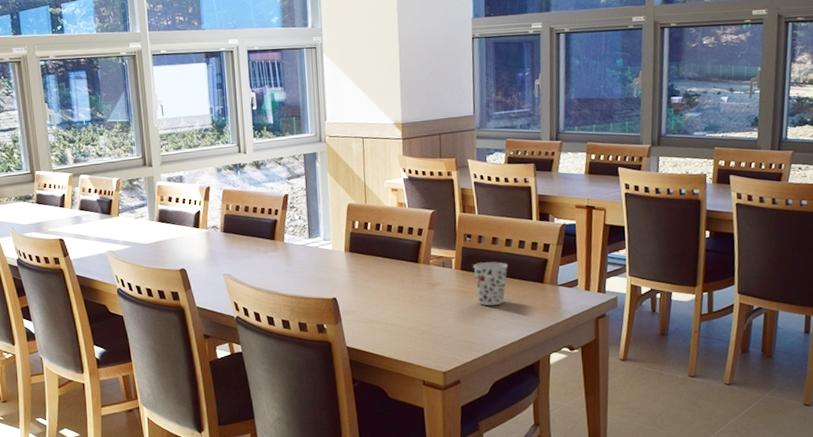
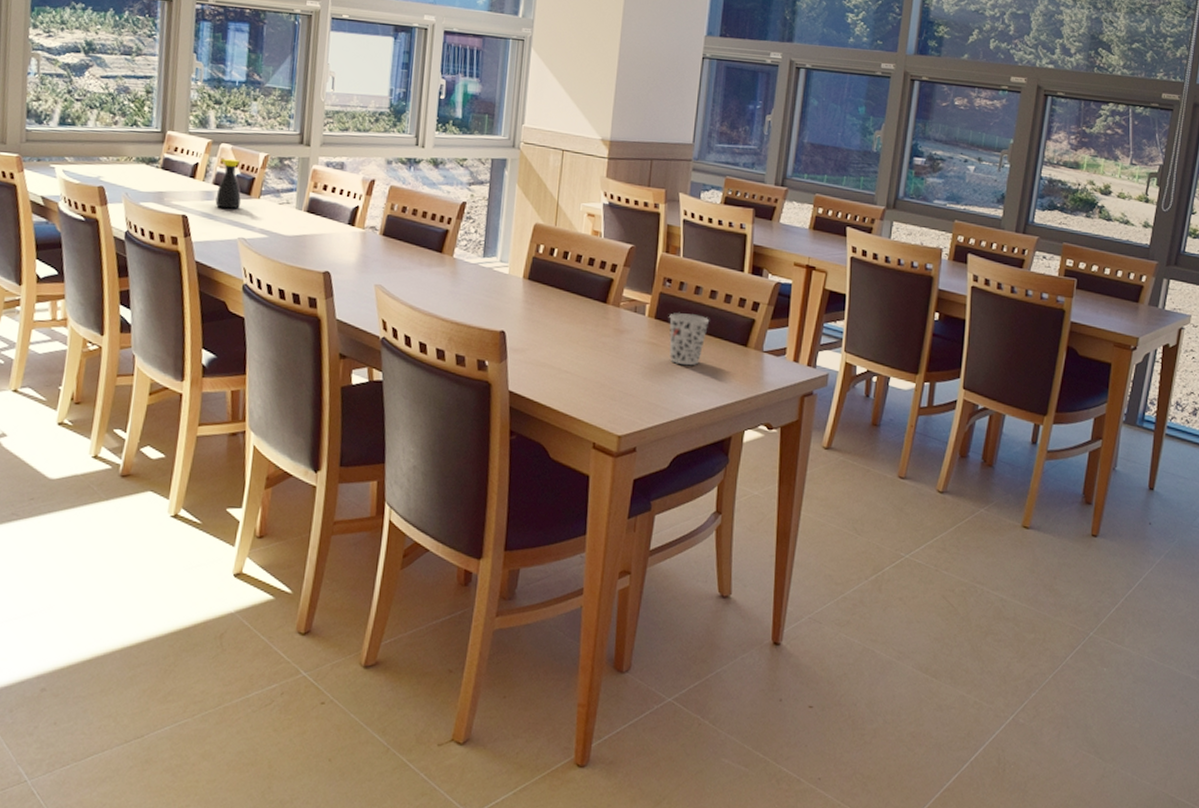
bottle: none [83,186,104,229] -> present [215,158,241,209]

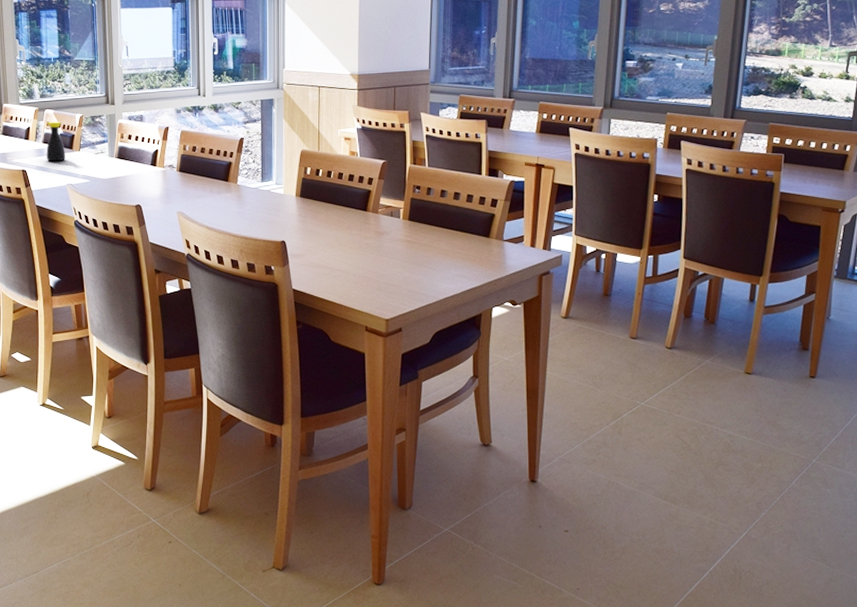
cup: present [669,313,710,366] -> none [421,214,456,257]

